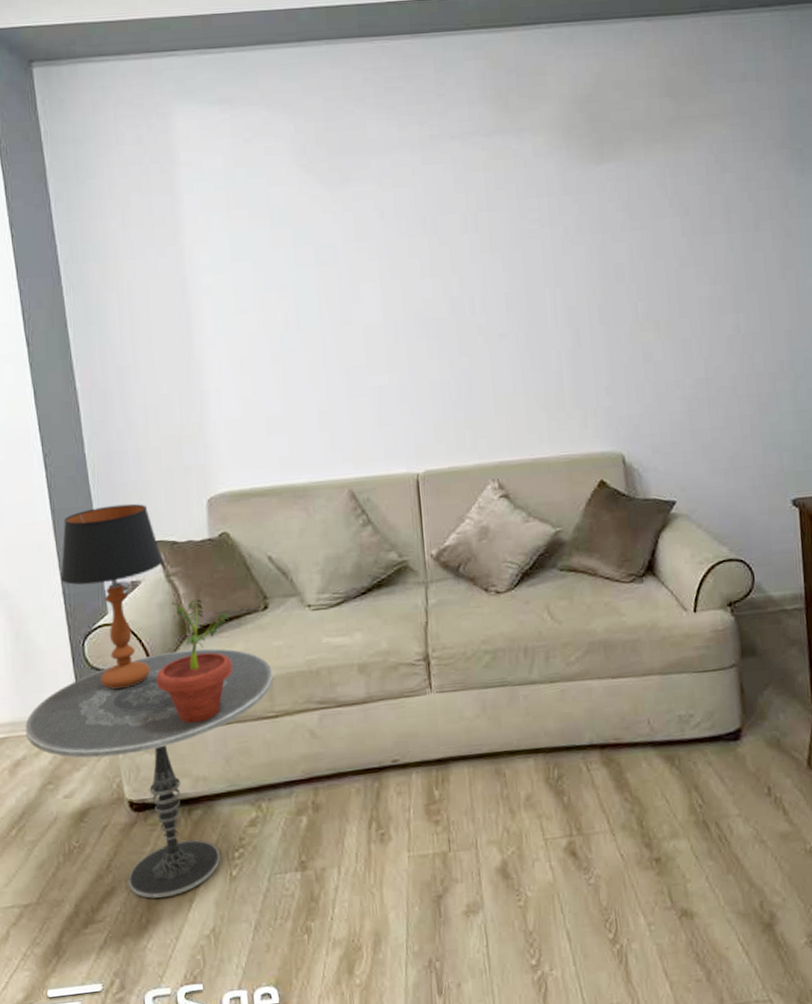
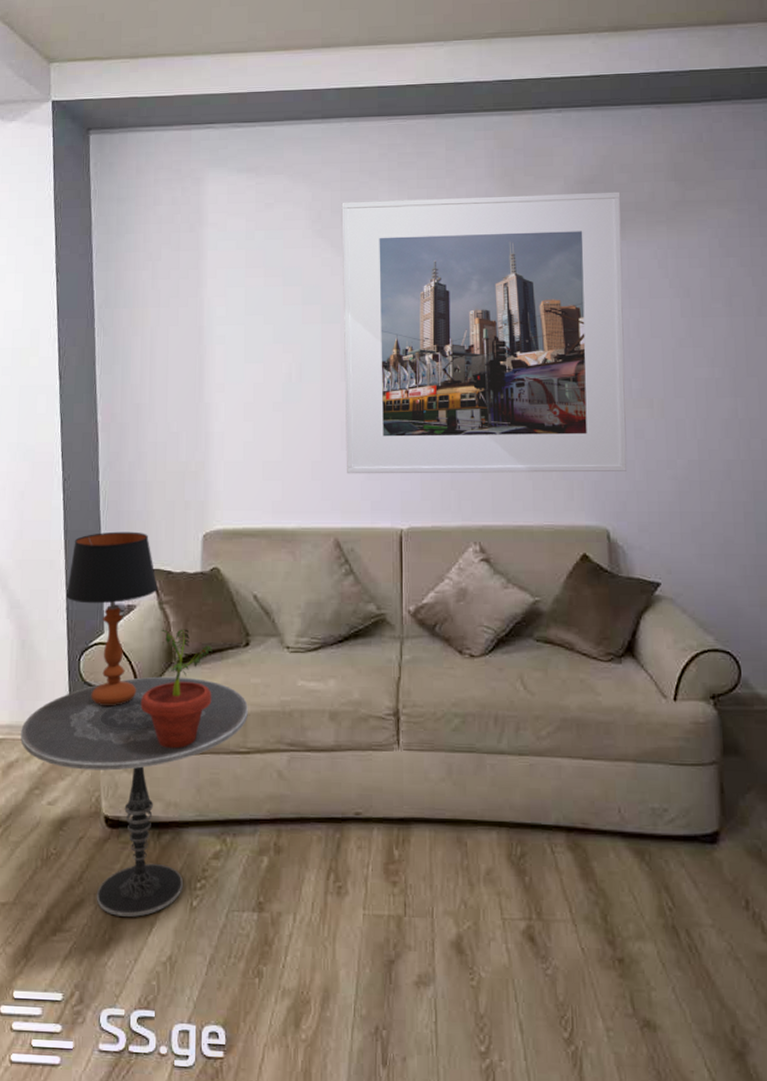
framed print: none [327,110,638,422] -> present [341,191,627,474]

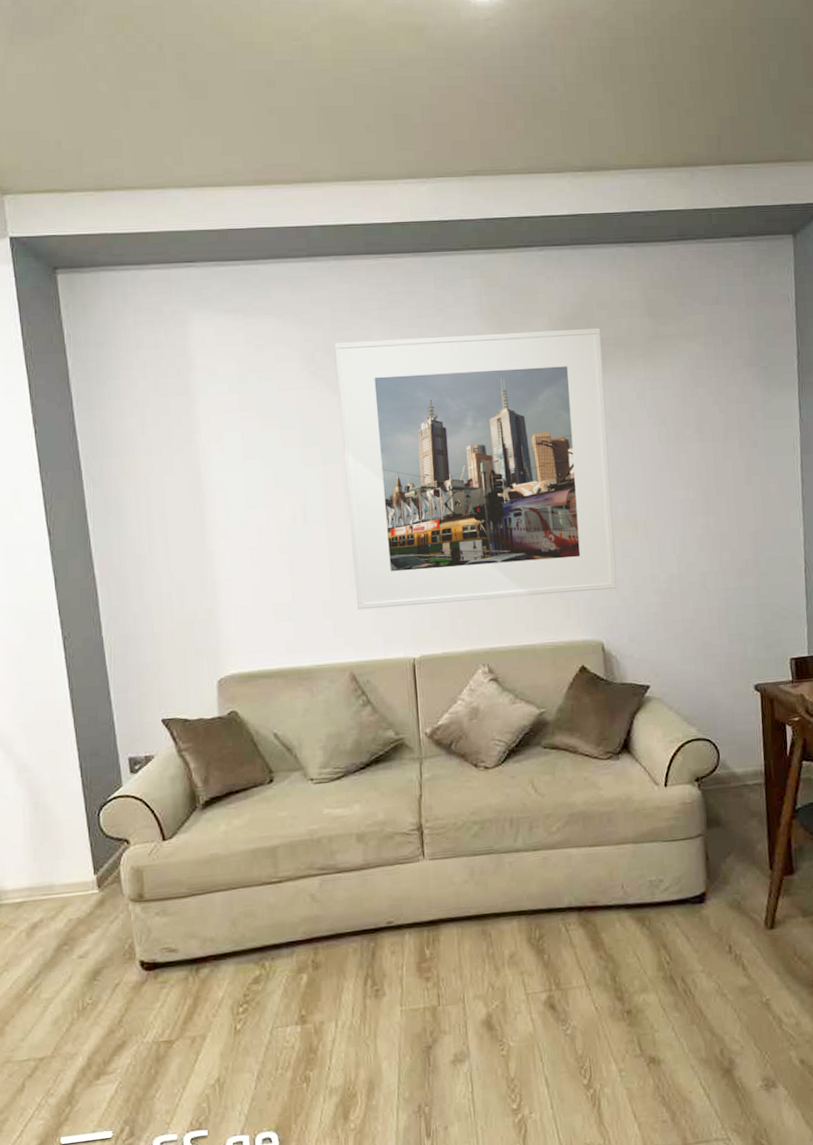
side table: present [20,676,248,917] -> none [42,818,277,1051]
table lamp: present [66,531,158,706] -> none [78,683,175,857]
potted plant: present [140,629,213,749] -> none [167,773,240,889]

